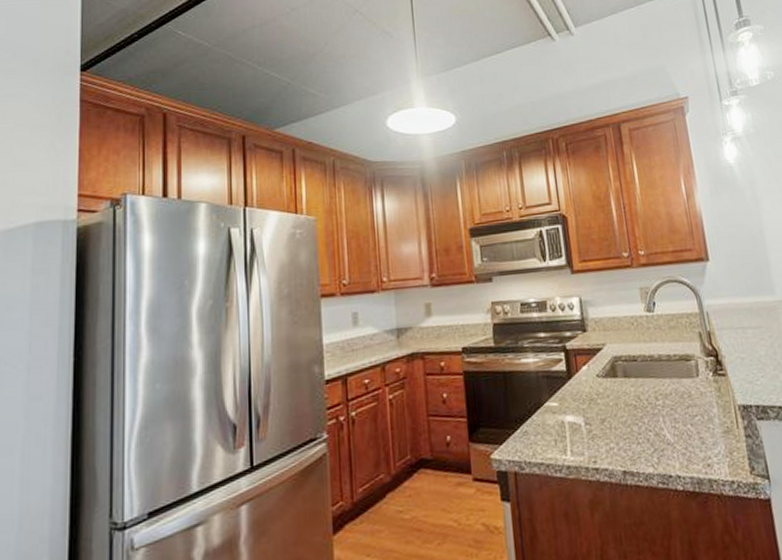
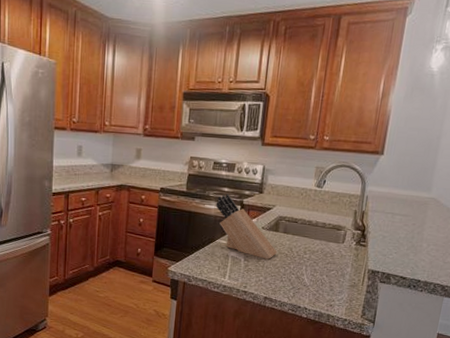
knife block: none [533,340,623,418] -> present [215,194,277,259]

